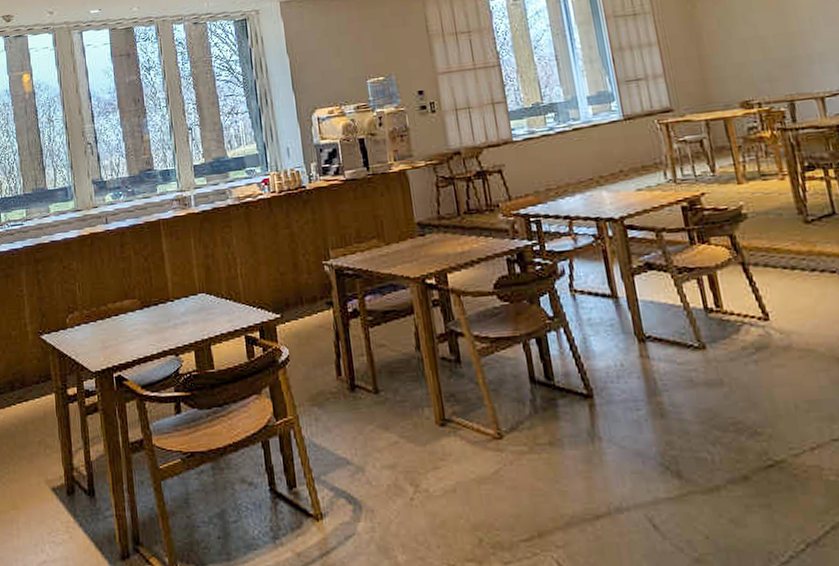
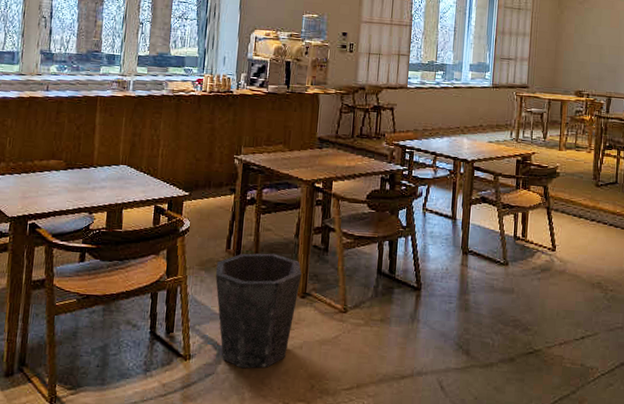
waste bin: none [330,374,438,525] -> present [215,253,302,369]

